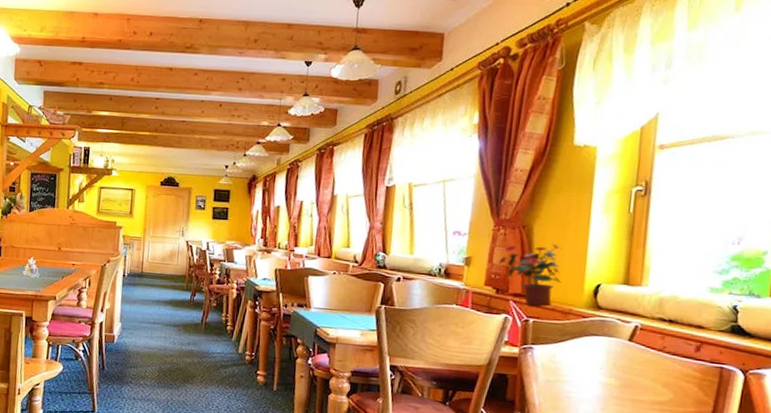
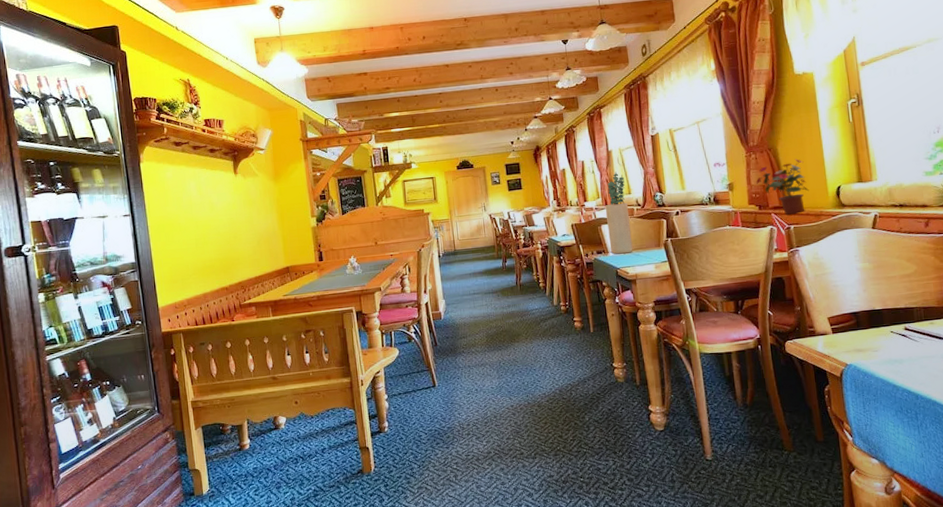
vase: none [313,220,345,313] -> present [605,171,633,254]

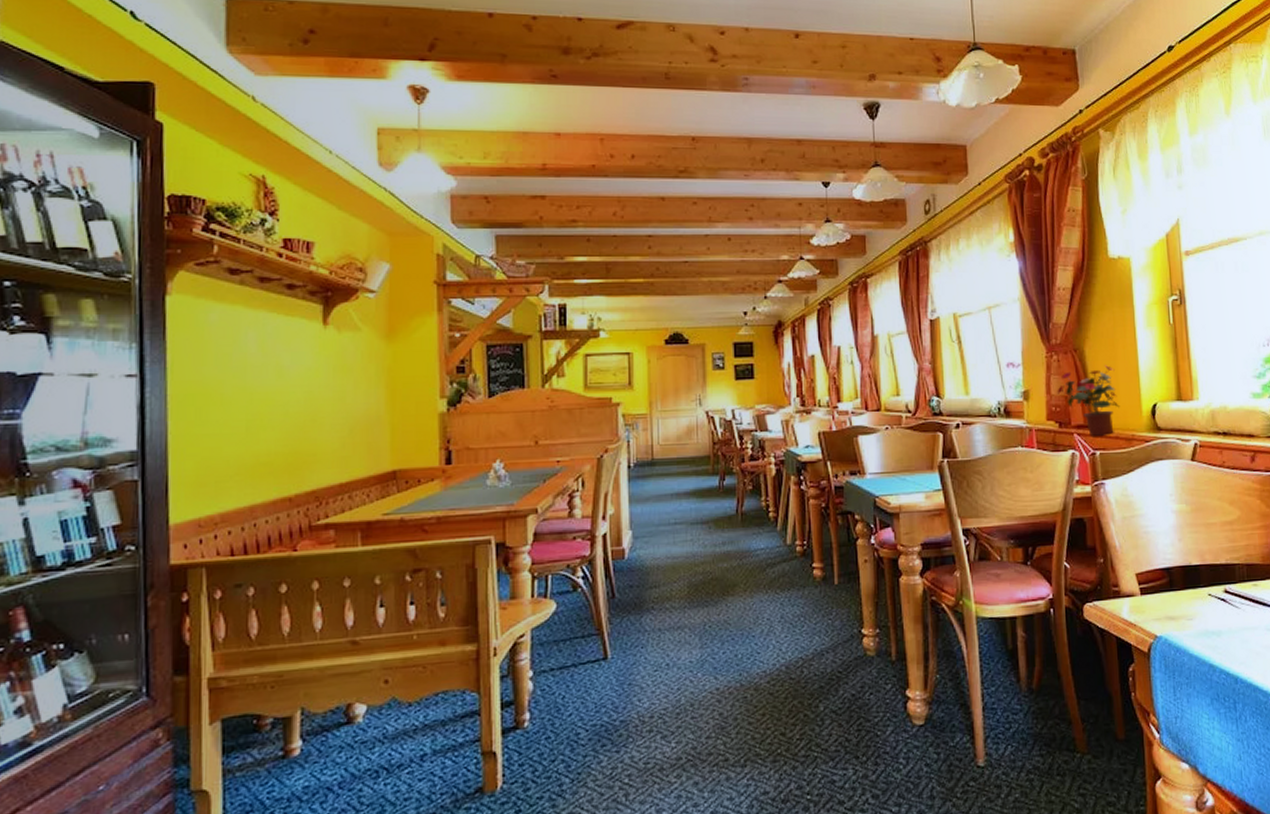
vase: present [605,171,633,254] -> none [864,364,898,477]

